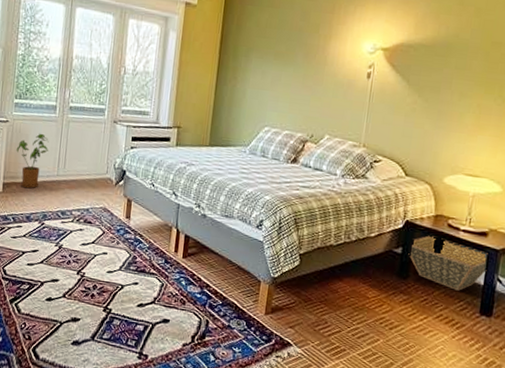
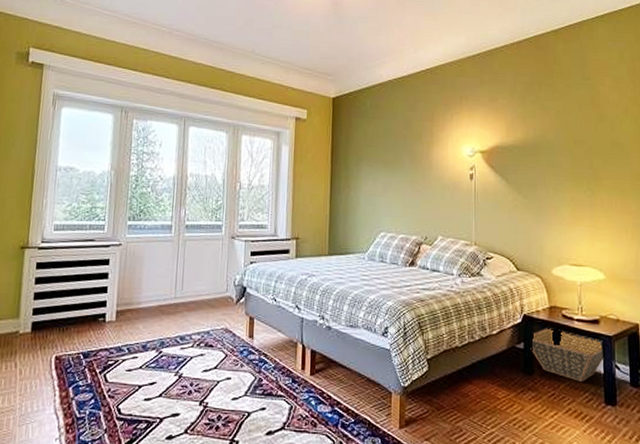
house plant: present [16,133,49,189] -> none [130,254,166,315]

